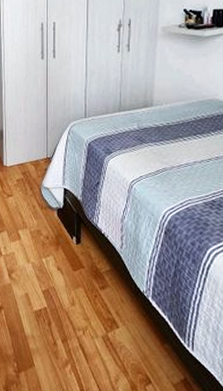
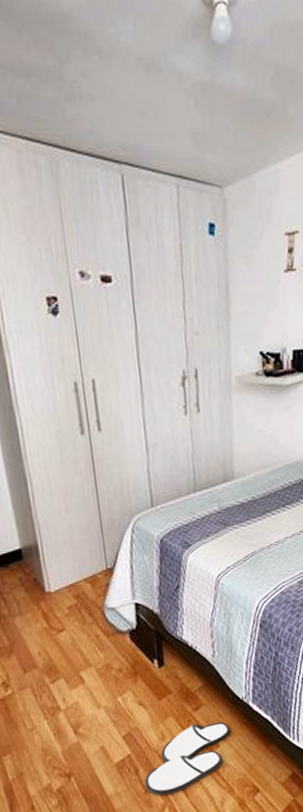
slippers: none [54,300,129,355] -> present [144,721,230,796]

